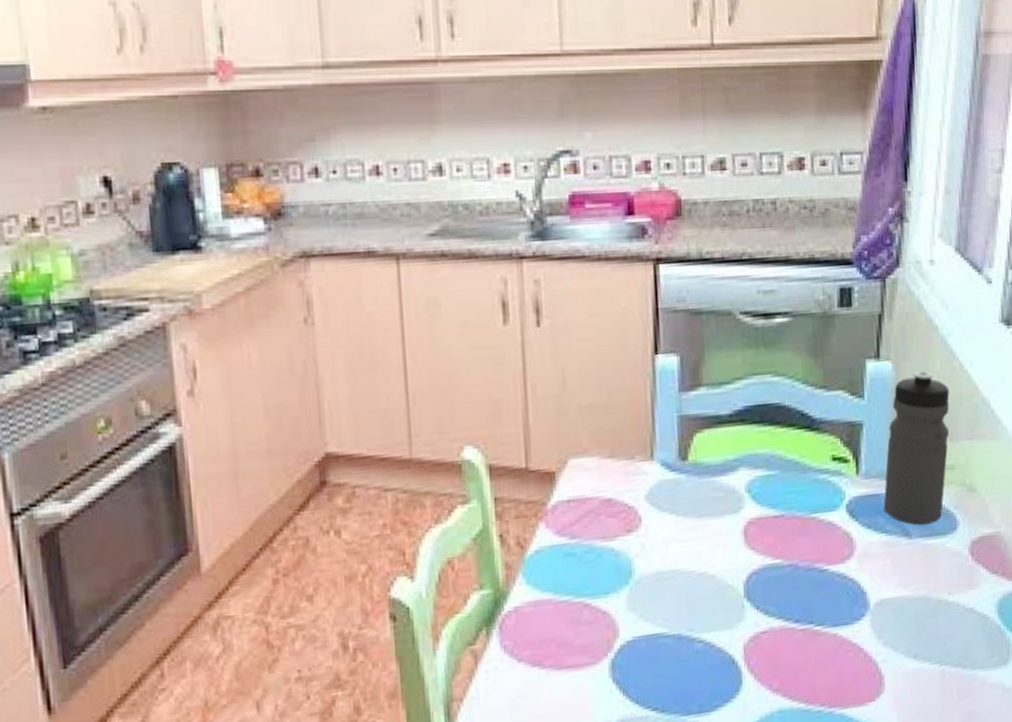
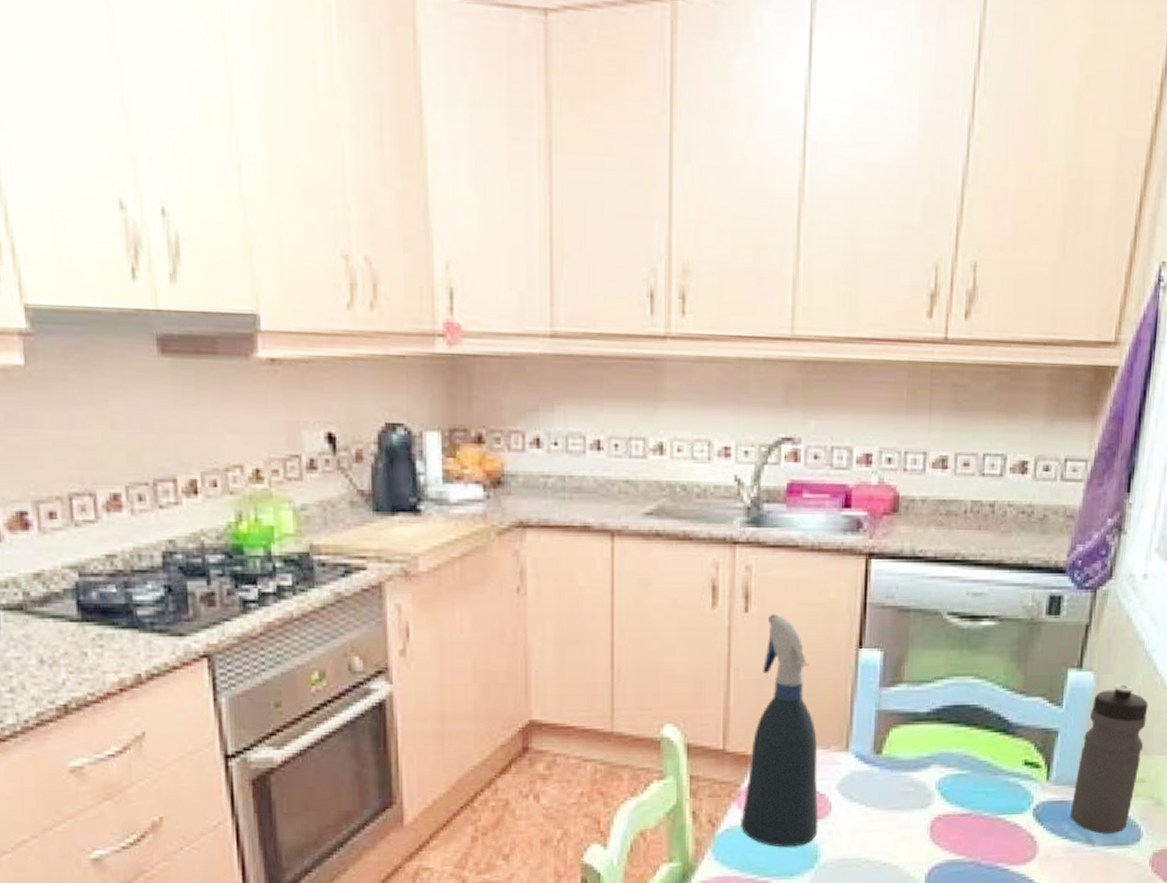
spray bottle: none [550,325,630,565] -> present [741,613,819,848]

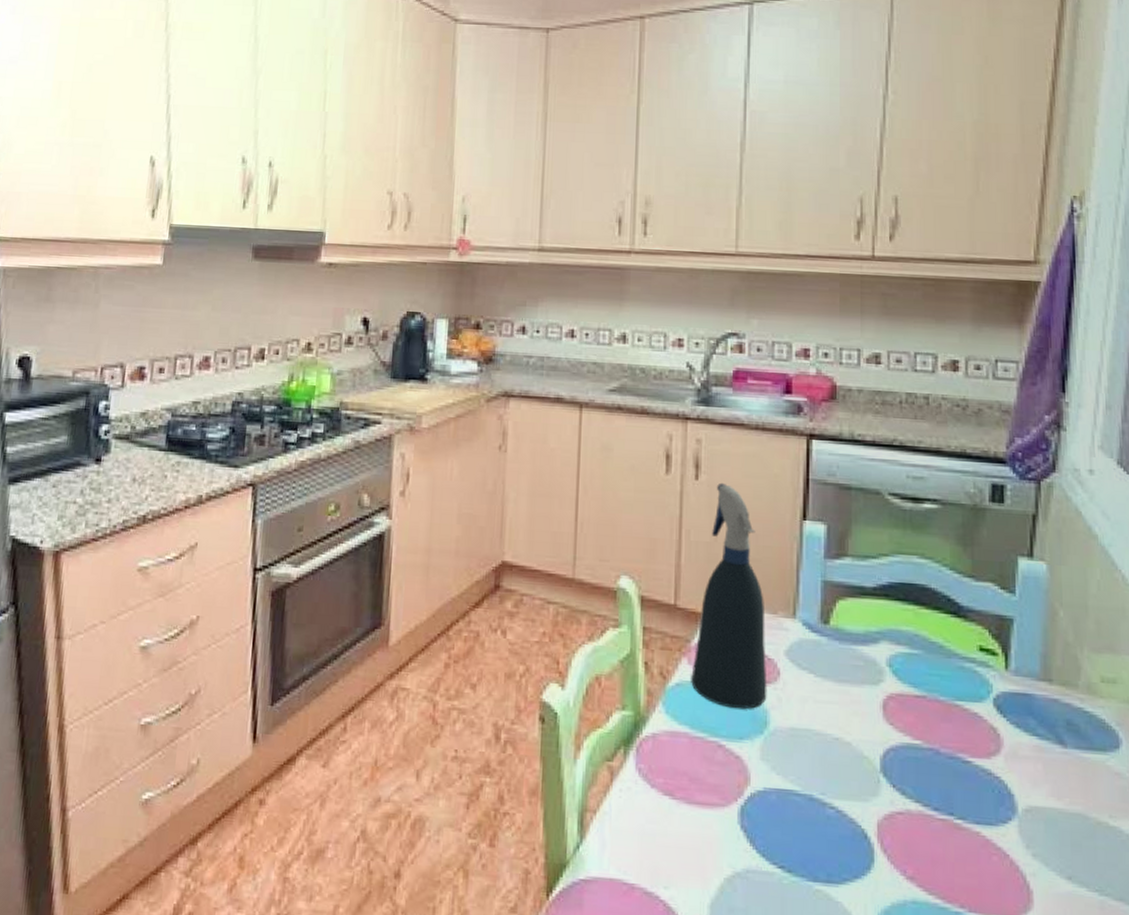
water bottle: present [1069,684,1149,834] -> none [1034,576,1111,737]

